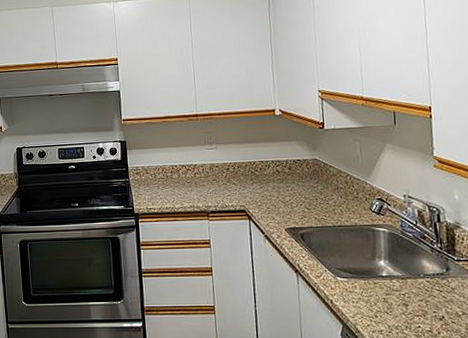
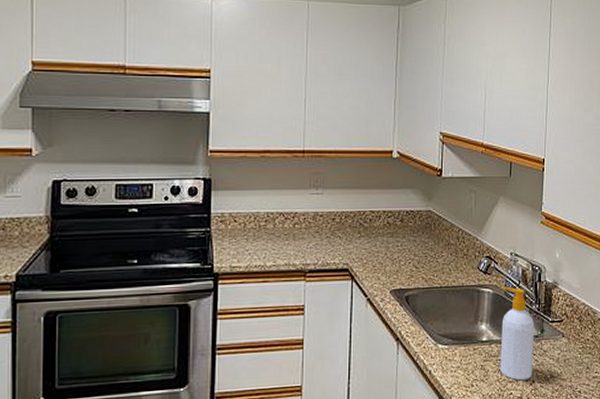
soap bottle: none [397,226,442,315] -> present [500,286,535,381]

